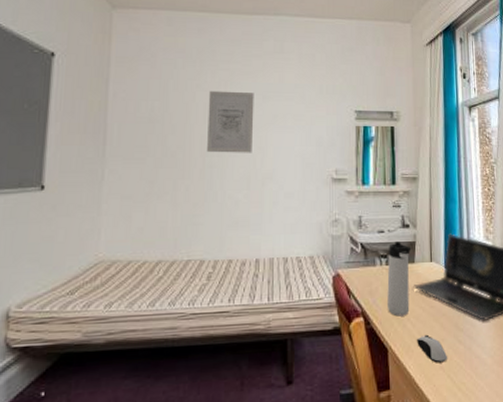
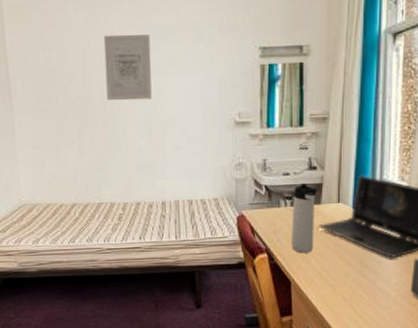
computer mouse: present [417,334,447,363] -> none [320,269,350,295]

